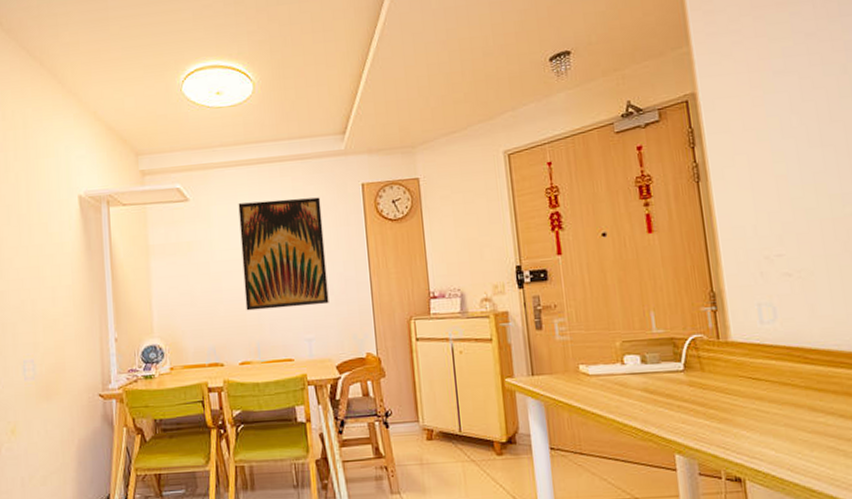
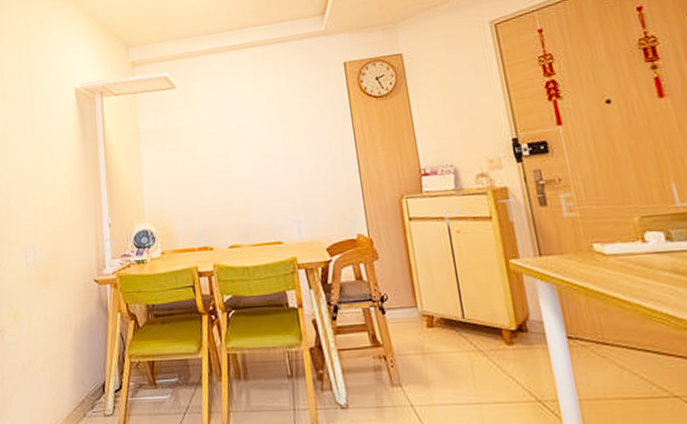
wall art: present [238,197,329,311] -> none [223,78,316,194]

